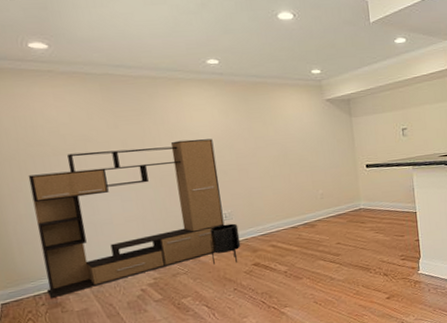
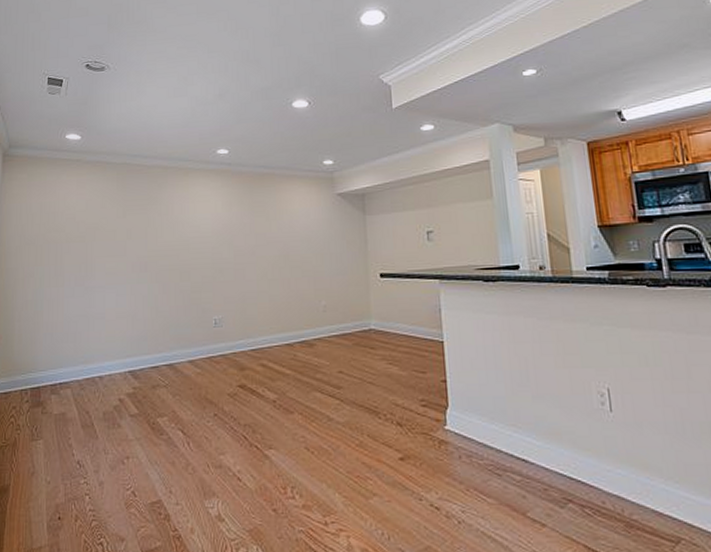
media console: present [28,139,225,298] -> none [33,232,214,395]
planter: present [209,223,241,265] -> none [196,332,228,381]

